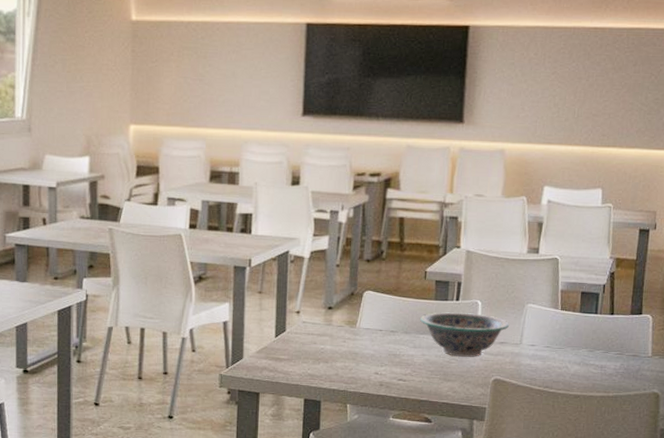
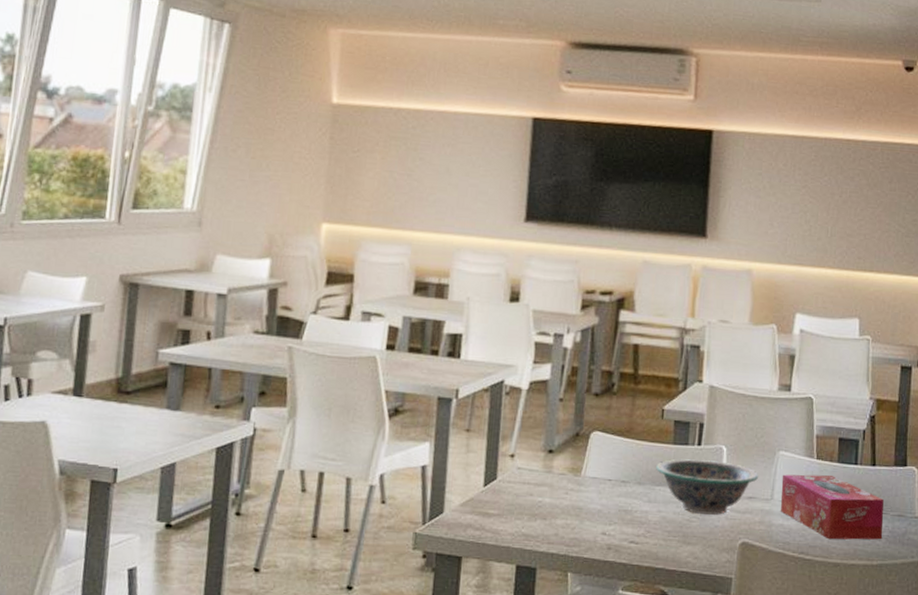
tissue box: none [528,323,621,376] -> present [780,474,884,540]

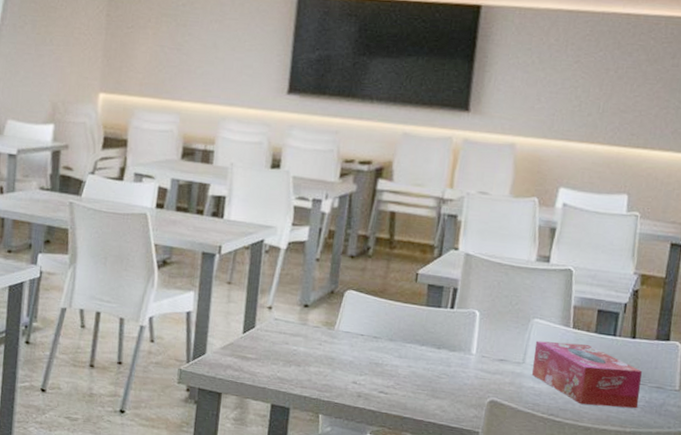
decorative bowl: present [656,459,758,515] -> none [408,320,511,374]

